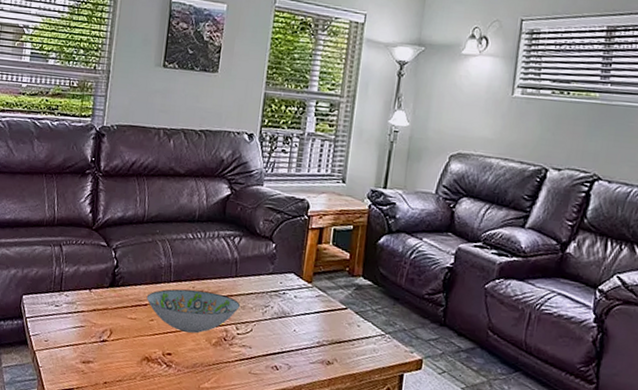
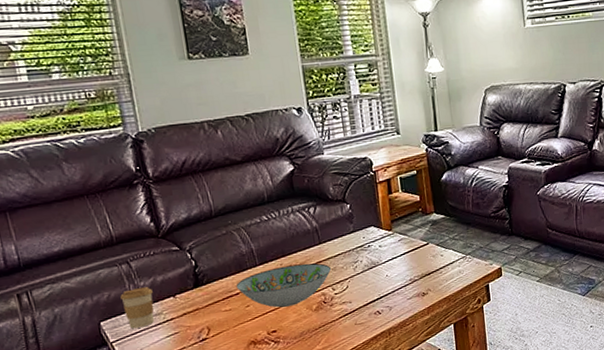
coffee cup: none [45,271,74,312] -> present [120,287,155,329]

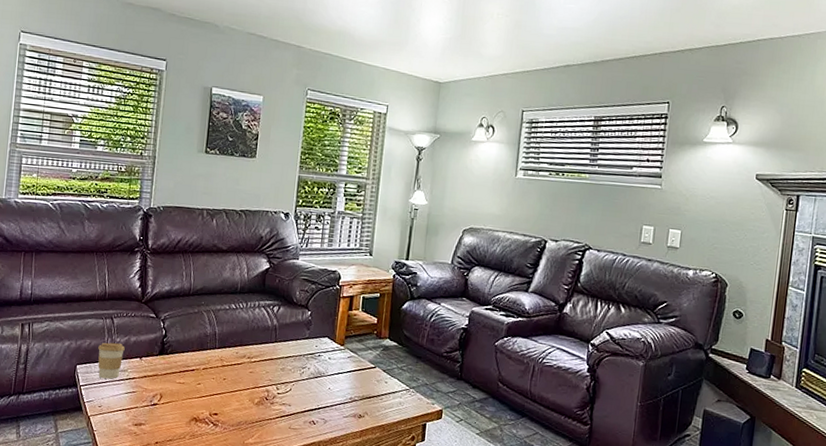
decorative bowl: present [236,263,332,308] -> none [193,354,280,395]

